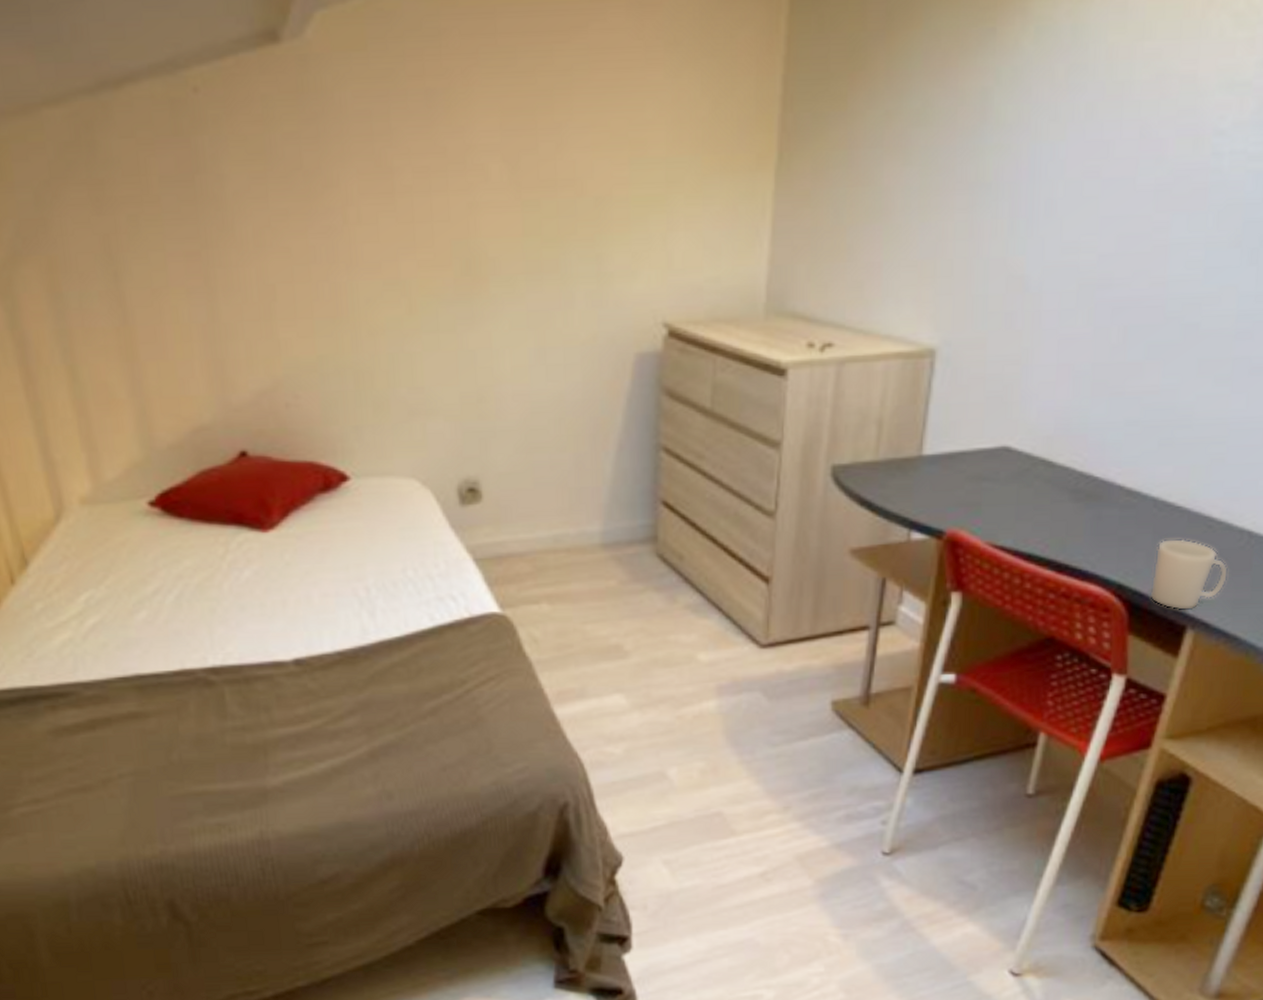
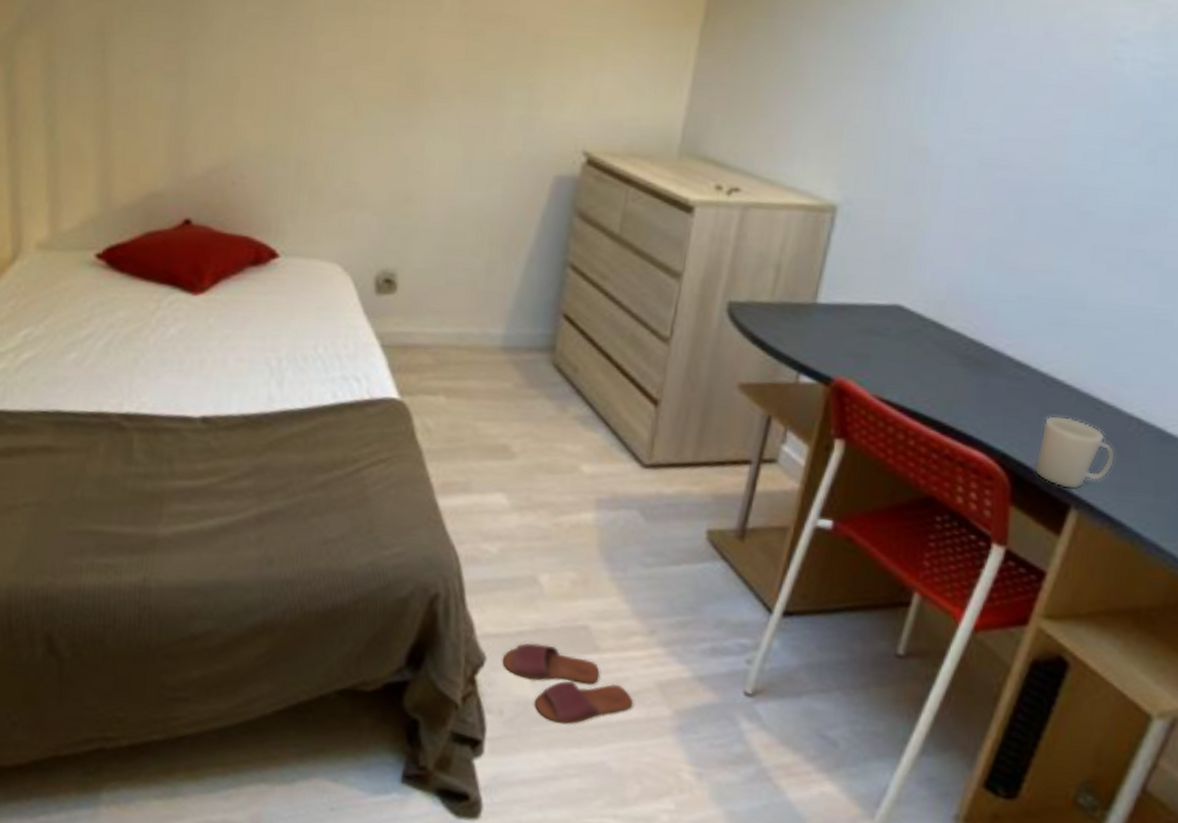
slippers: none [639,836,775,908] -> present [501,642,634,724]

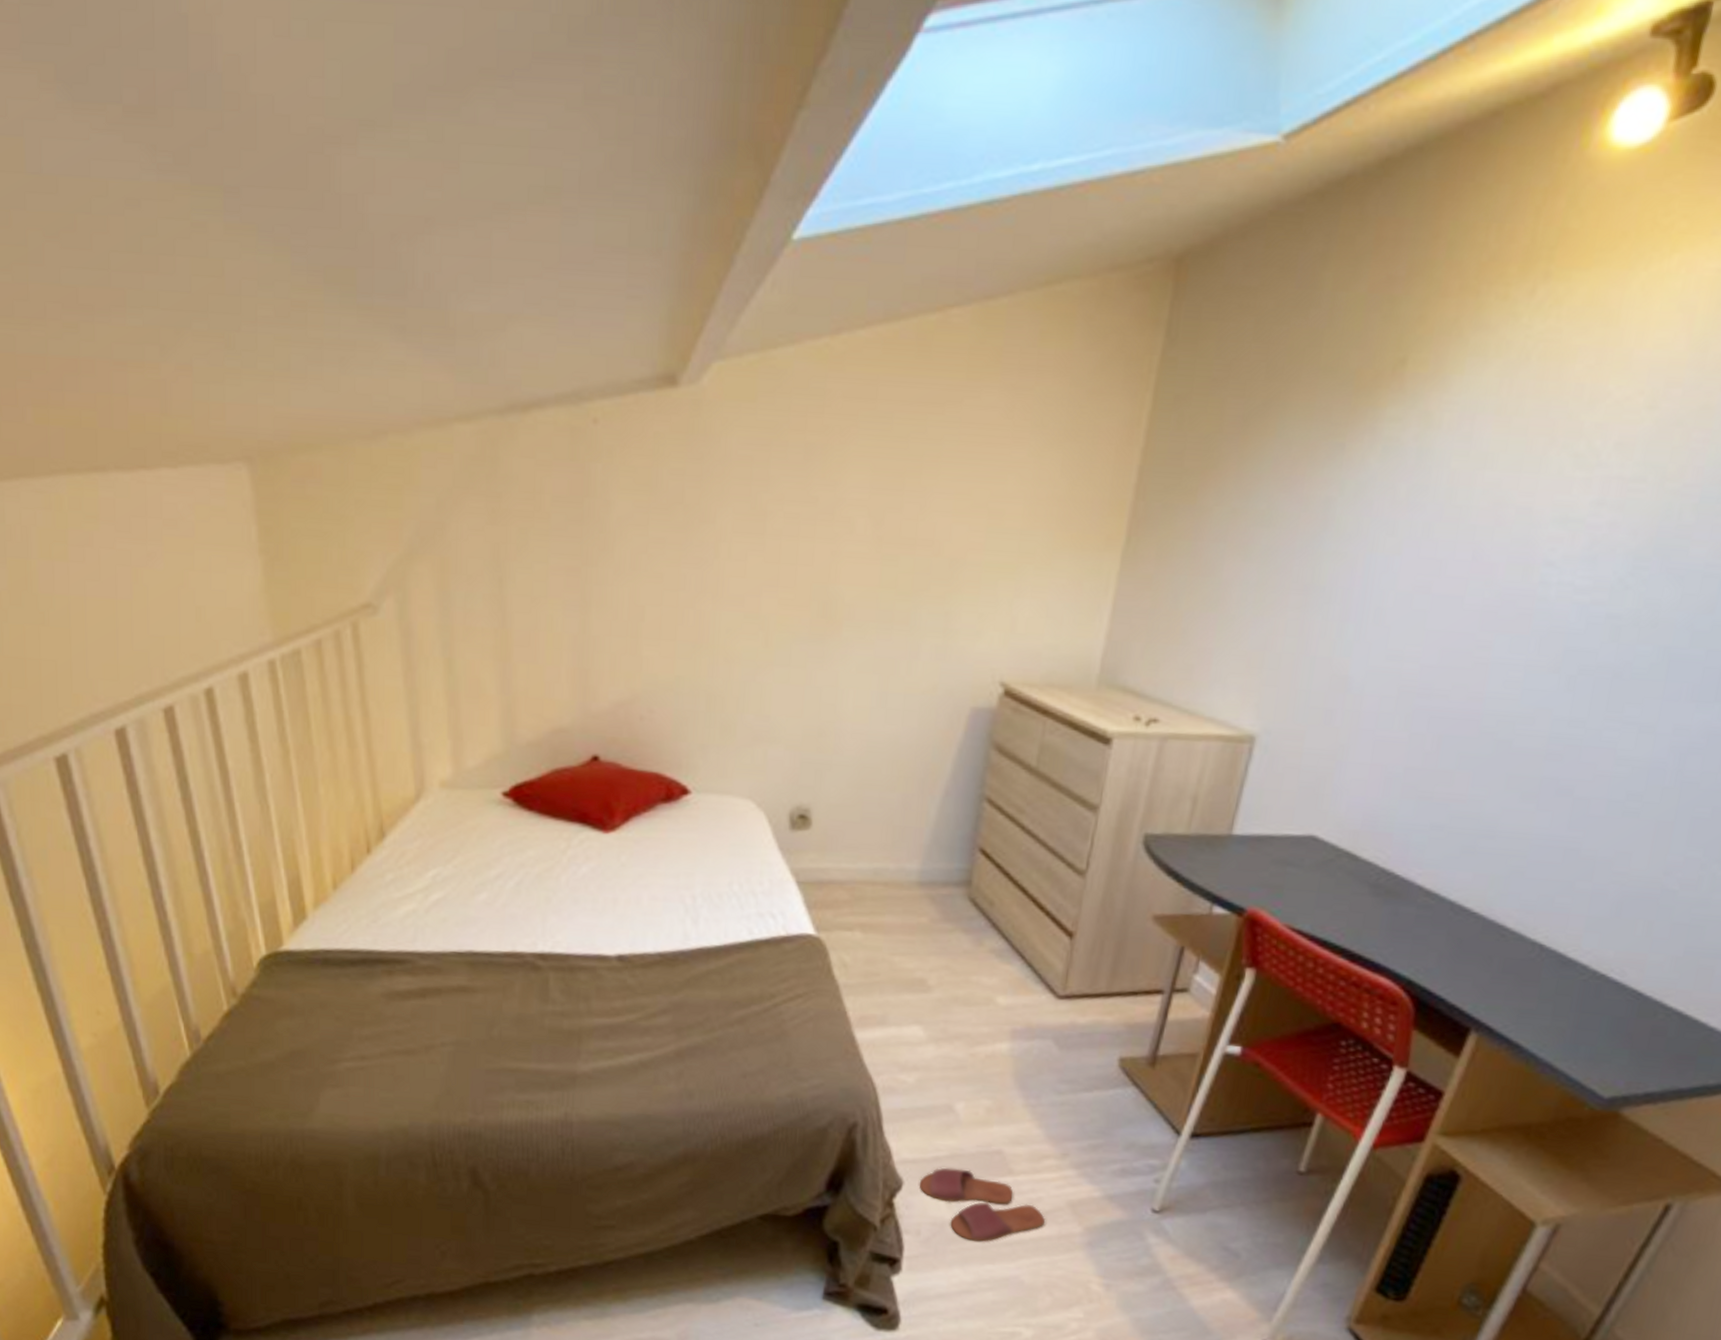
mug: present [1034,415,1116,490] -> none [1437,942,1517,1014]

